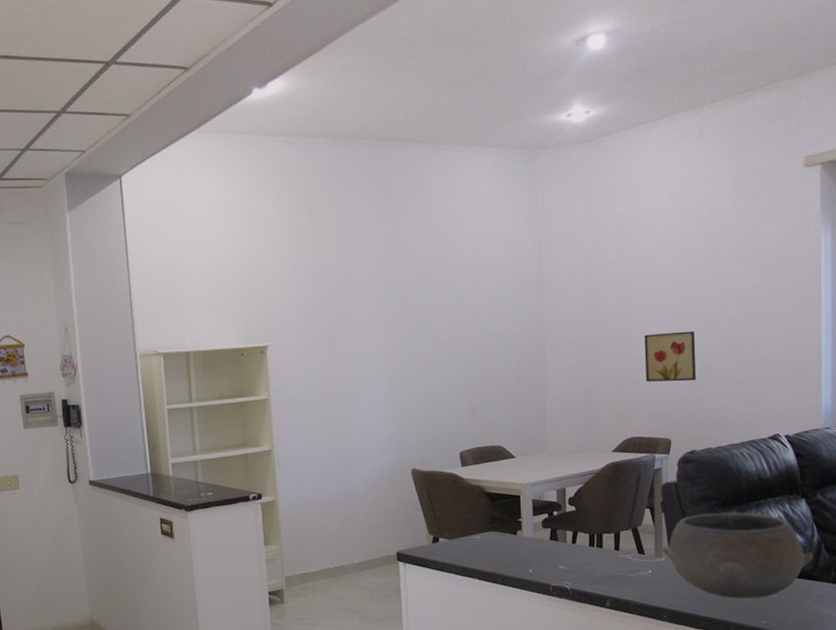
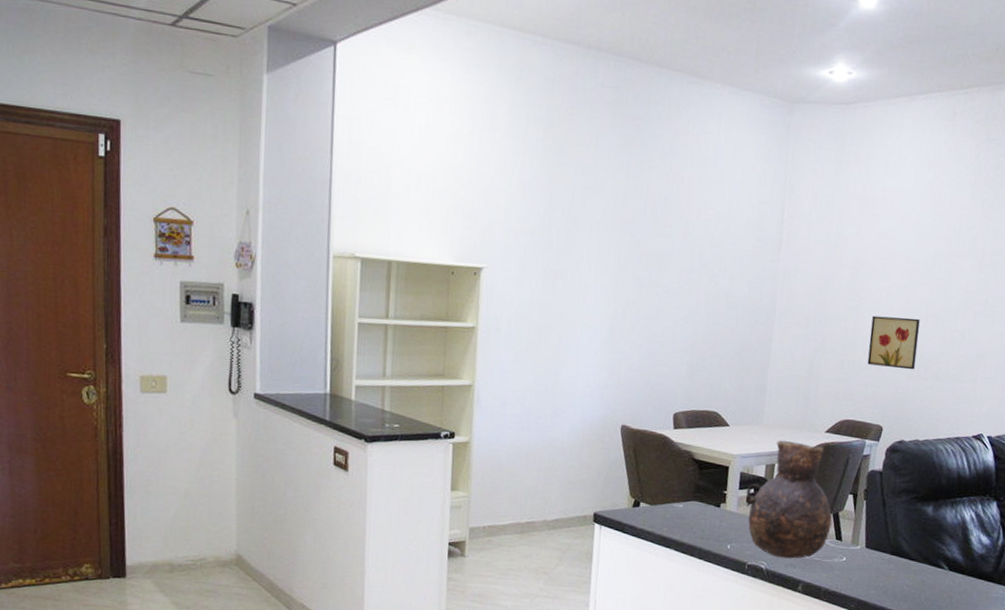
vase: none [540,464,632,577] -> present [746,440,833,559]
bowl: present [661,512,814,599] -> none [858,505,996,596]

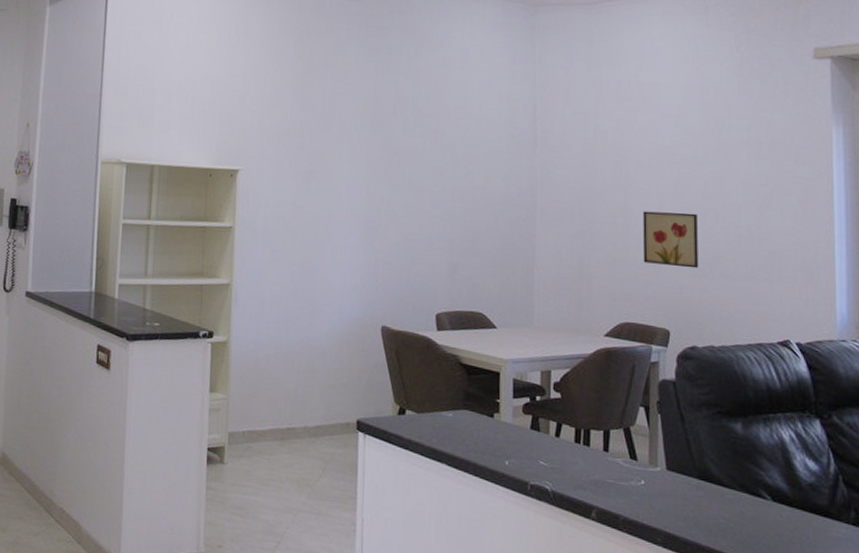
vase: present [746,440,833,559] -> none [521,344,623,480]

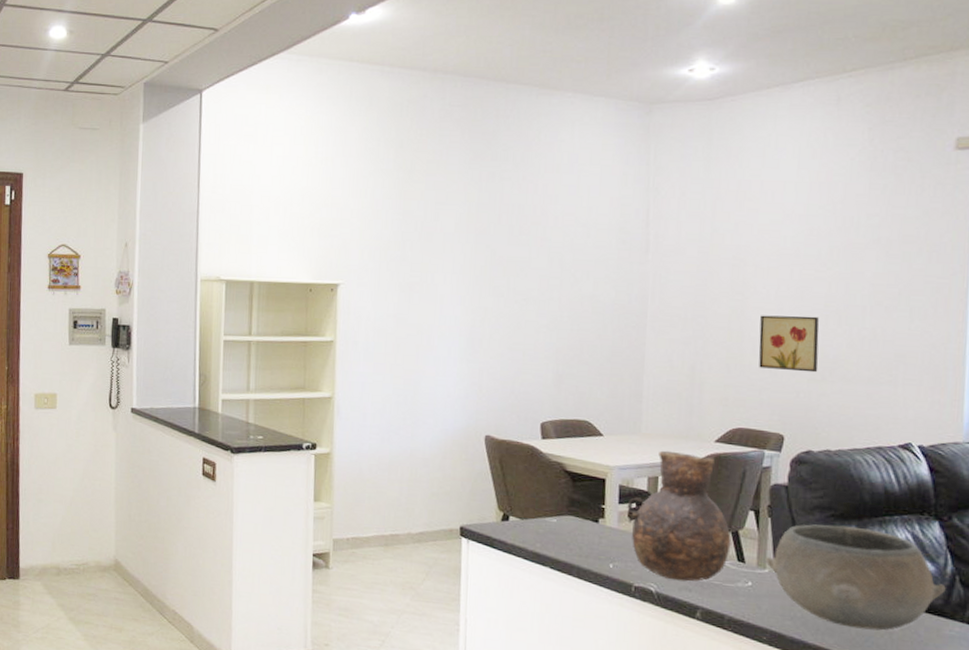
vase: none [521,344,623,480] -> present [627,450,731,582]
bowl: none [657,421,830,532] -> present [765,524,946,631]

